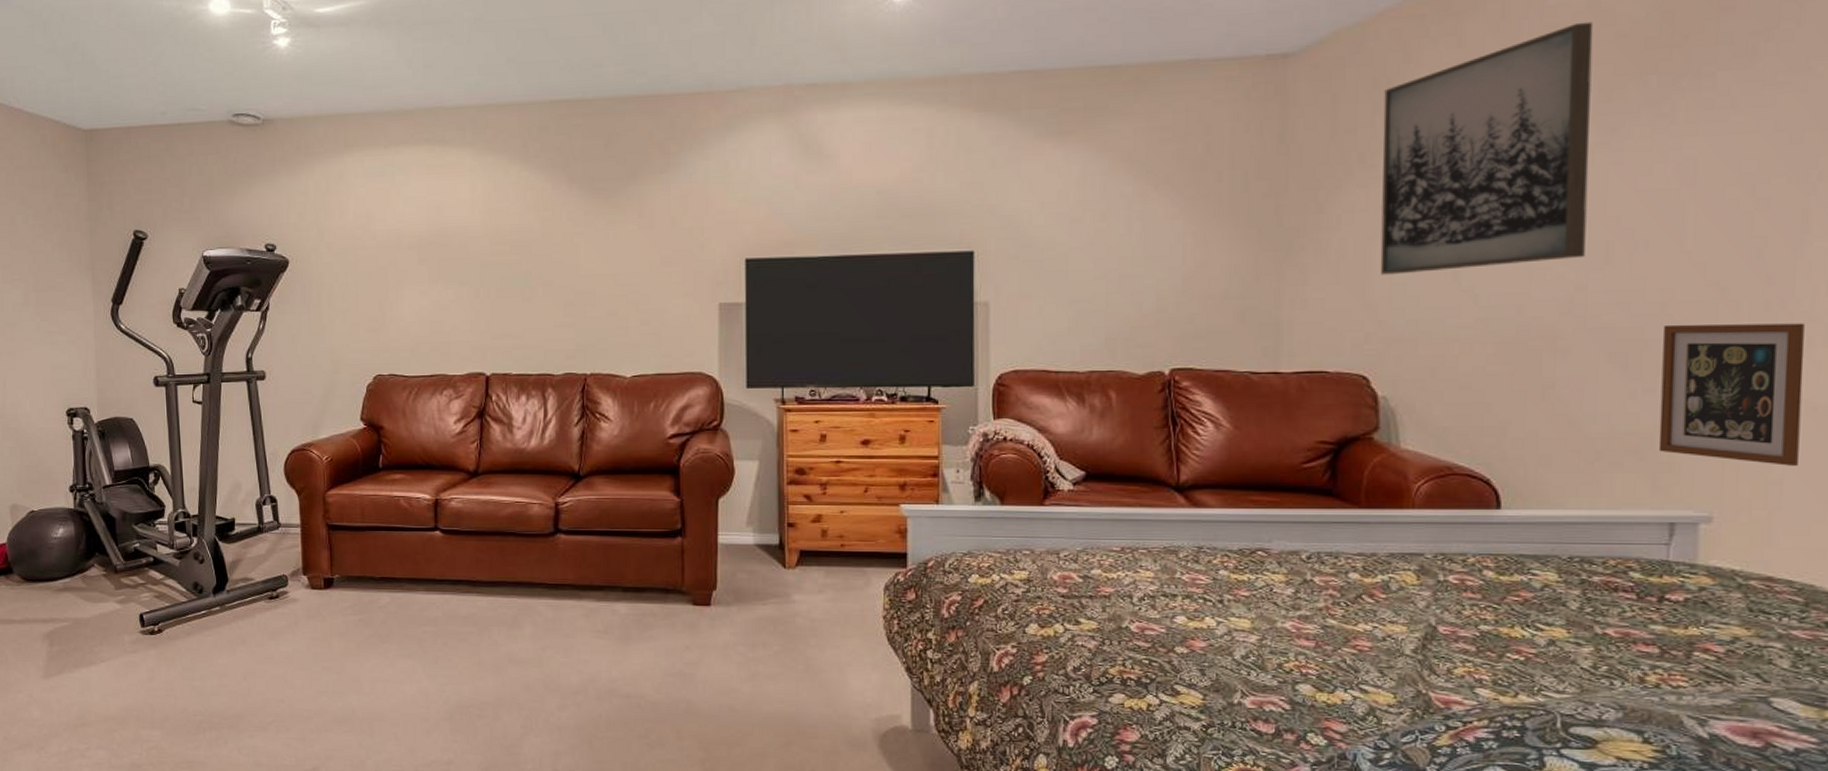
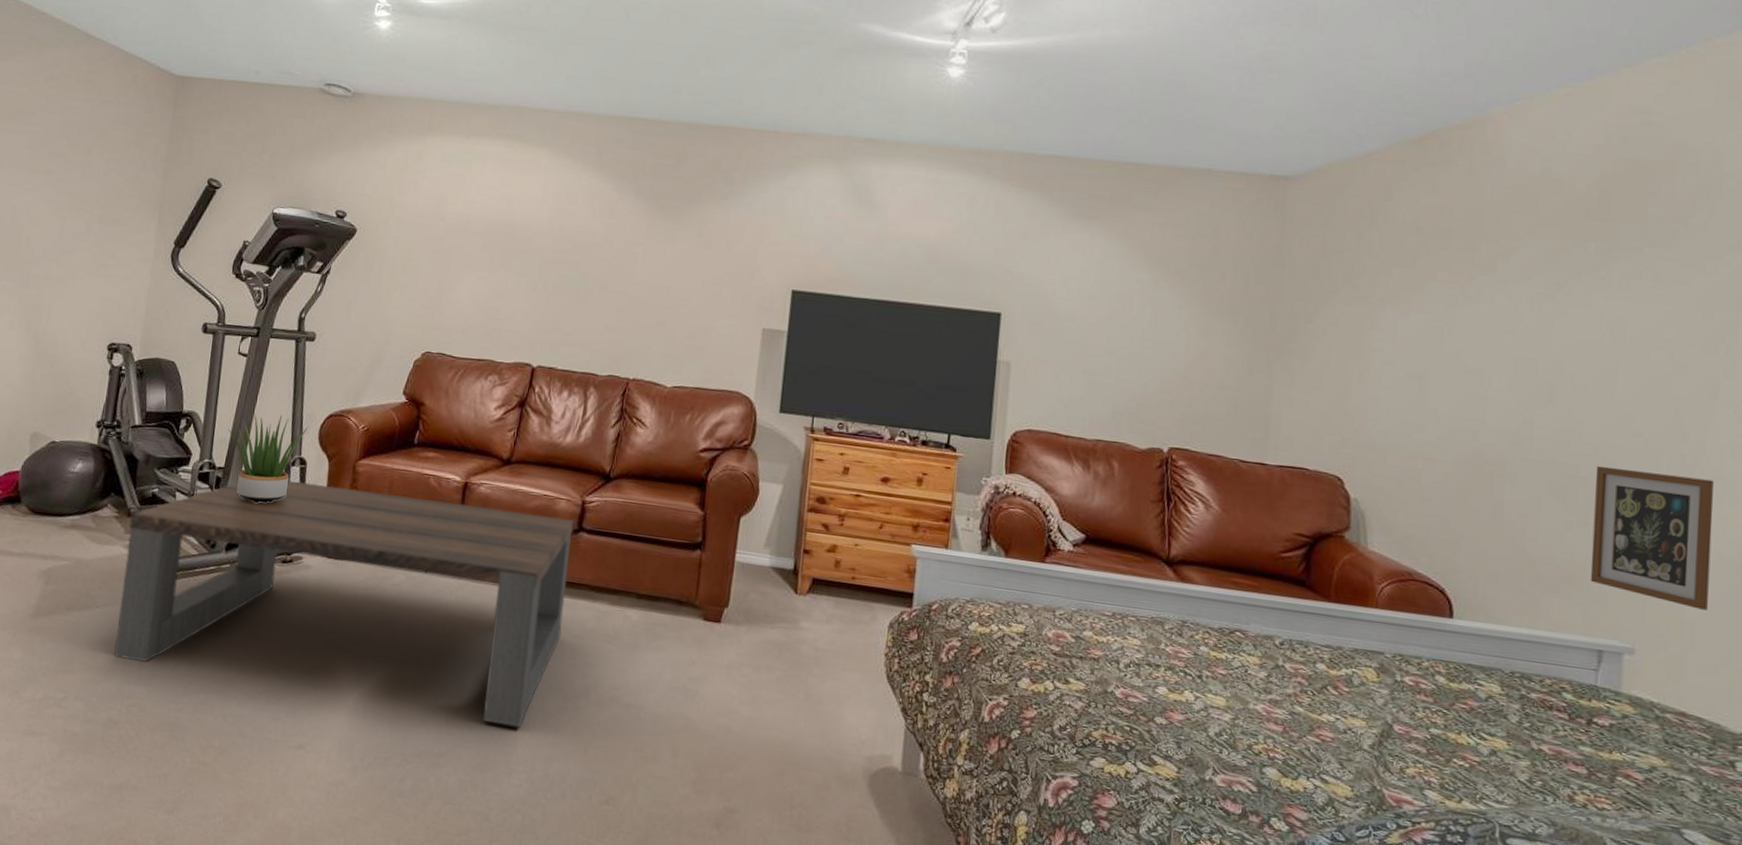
coffee table: none [118,519,551,729] -> present [114,480,574,728]
potted plant: none [196,456,273,544] -> present [228,414,308,503]
wall art: present [1380,21,1594,275] -> none [1357,187,1545,395]

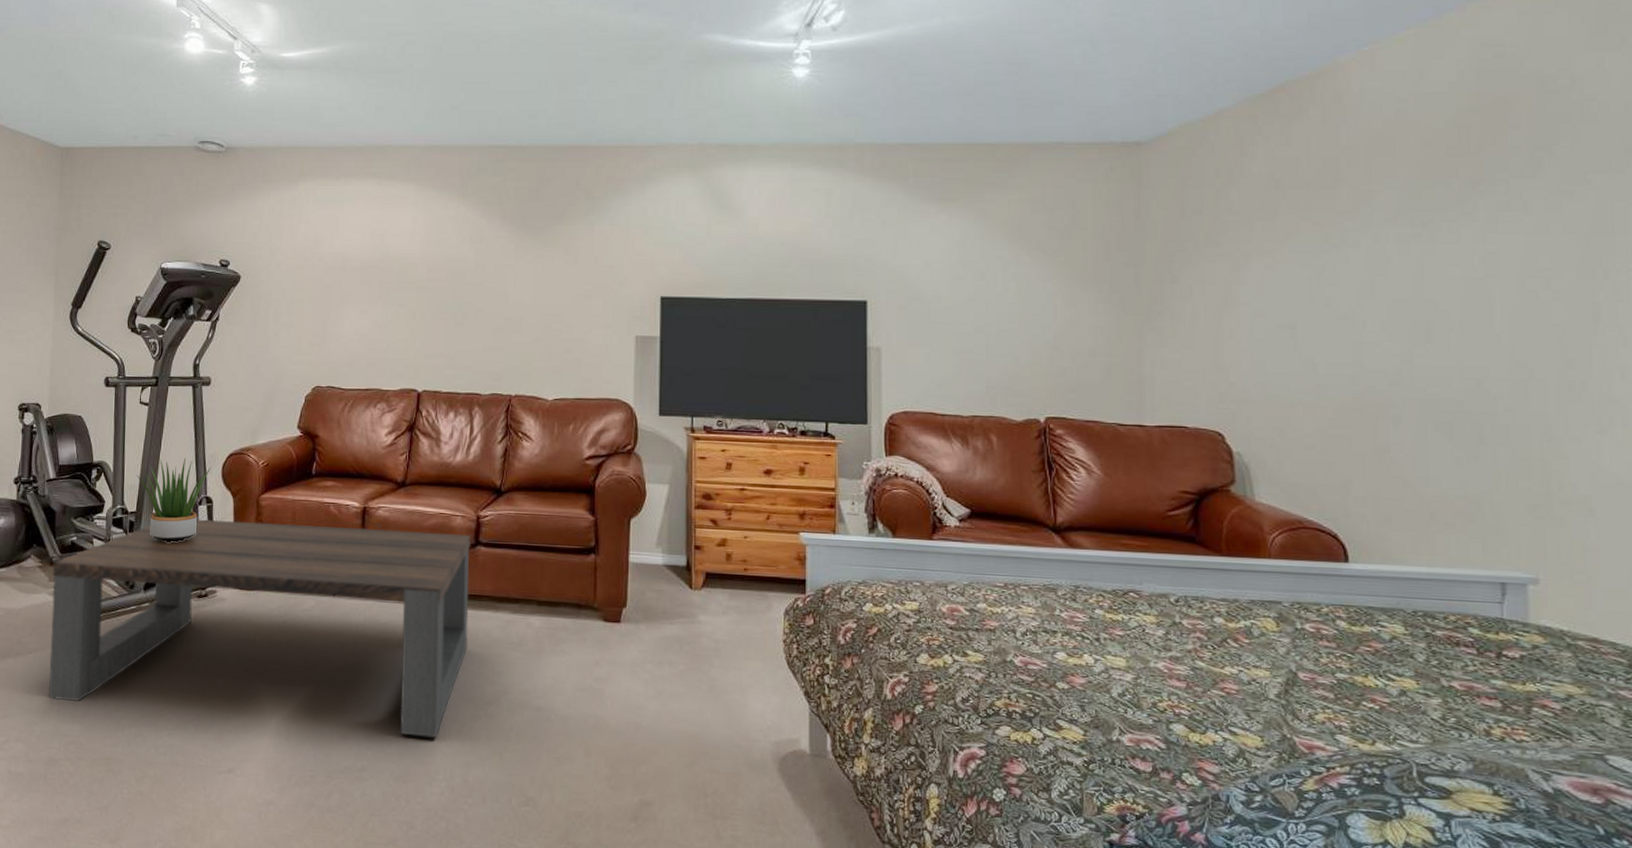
picture frame: present [1590,465,1714,610] -> none [1481,399,1610,534]

